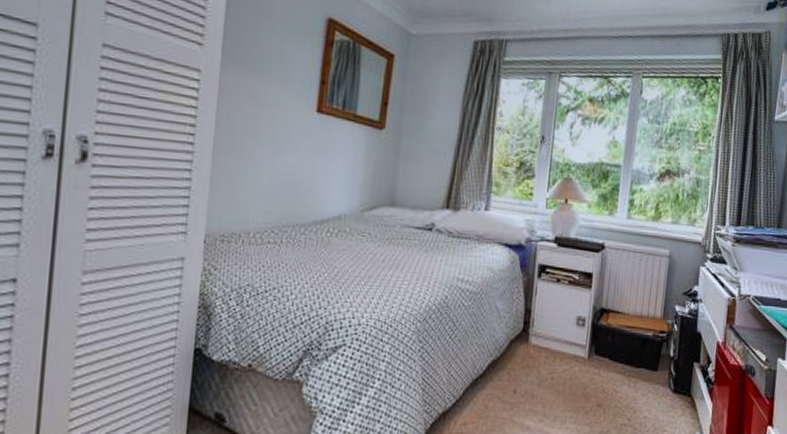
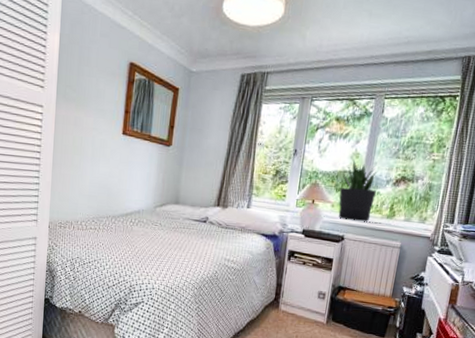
planter: none [596,148,639,226] -> present [338,159,377,222]

